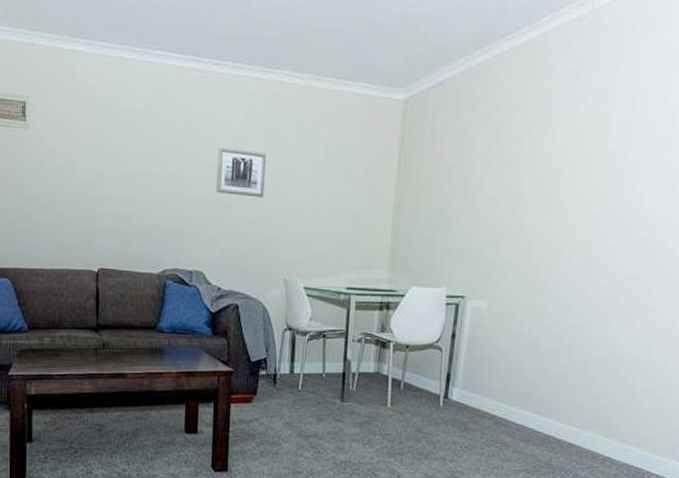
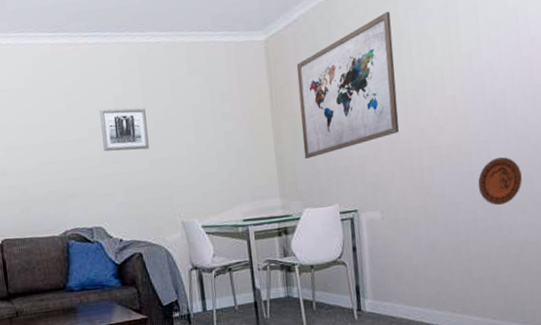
wall art: none [421,89,542,235] -> present [296,12,399,160]
decorative plate: none [592,266,640,315] -> present [478,157,522,206]

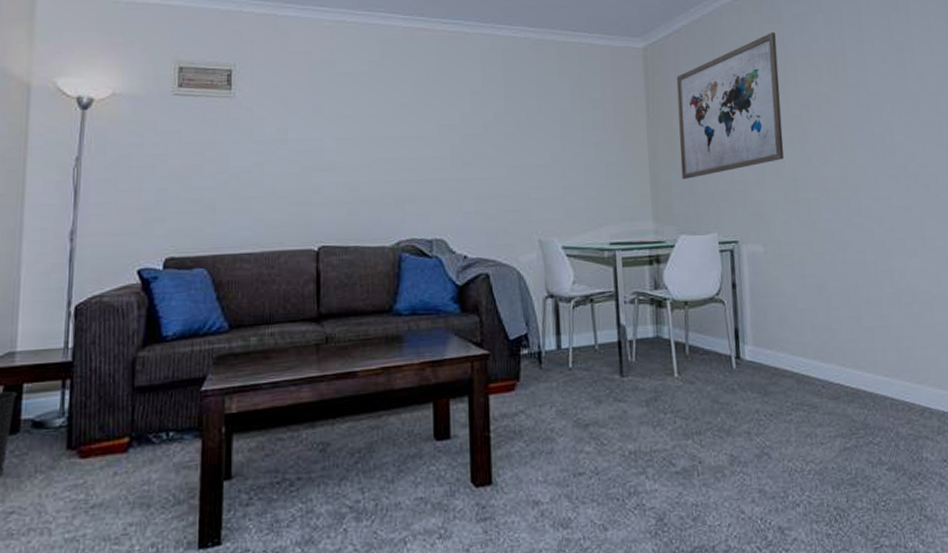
wall art: present [99,108,149,152] -> none [453,104,508,154]
decorative plate: present [478,157,522,206] -> none [866,195,912,247]

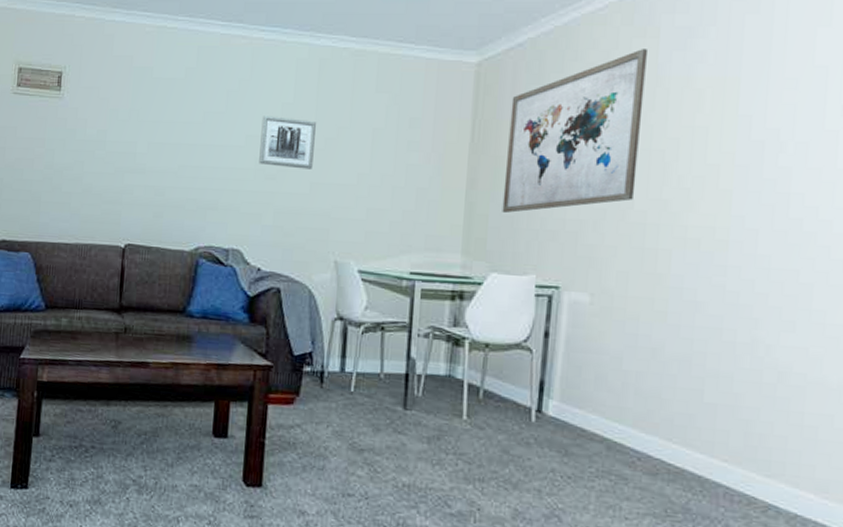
wall art: none [453,104,508,154] -> present [259,116,316,169]

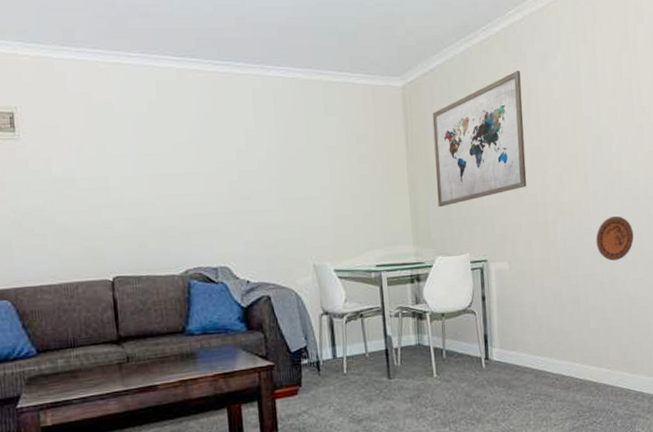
wall art: present [259,116,316,169] -> none [229,142,282,188]
decorative plate: none [731,254,798,317] -> present [596,216,634,261]

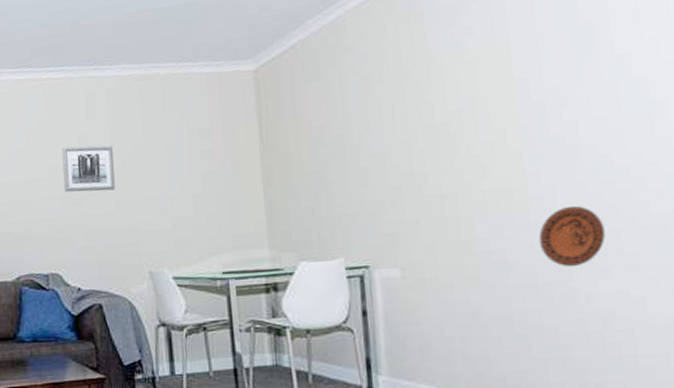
wall art: none [229,142,282,188] -> present [62,145,115,192]
wall art: present [432,71,527,208] -> none [292,33,426,205]

